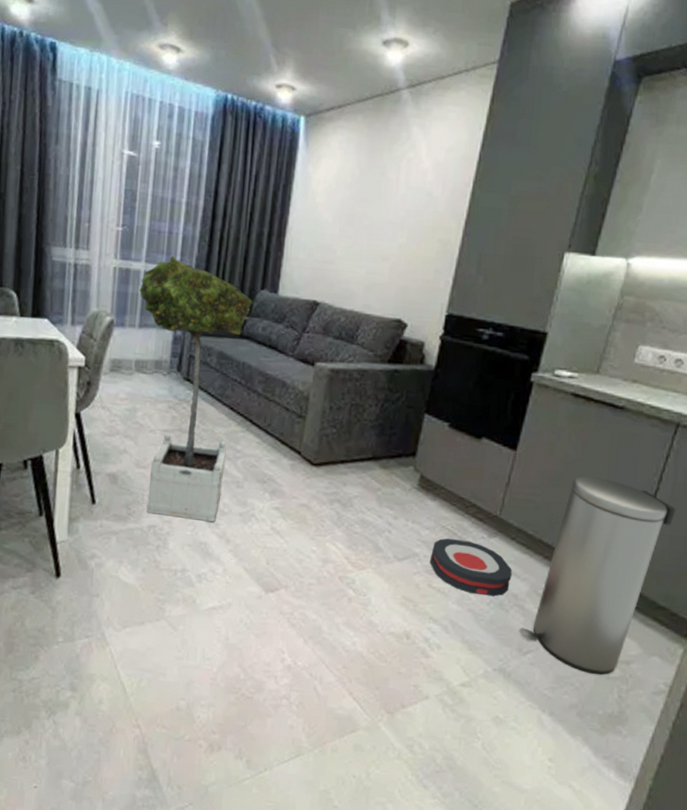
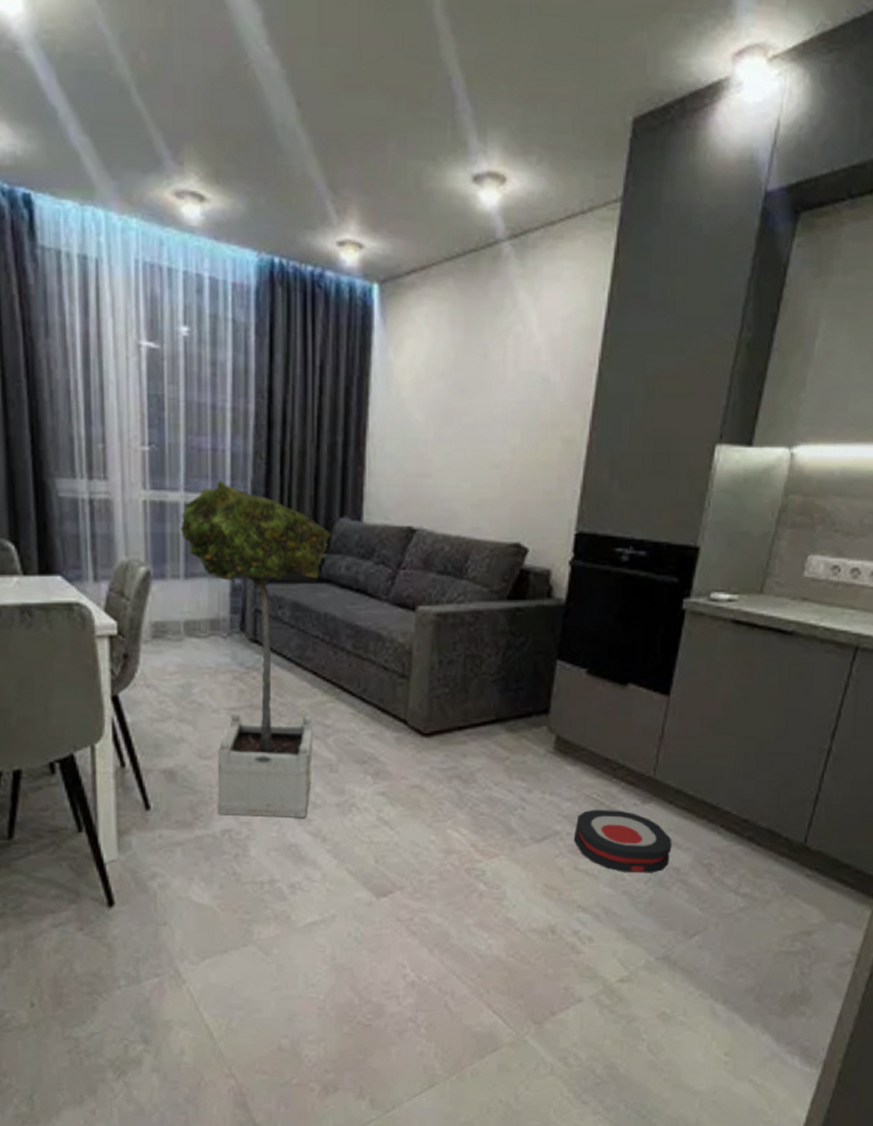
pedal bin: present [519,476,676,675] -> none [683,720,858,950]

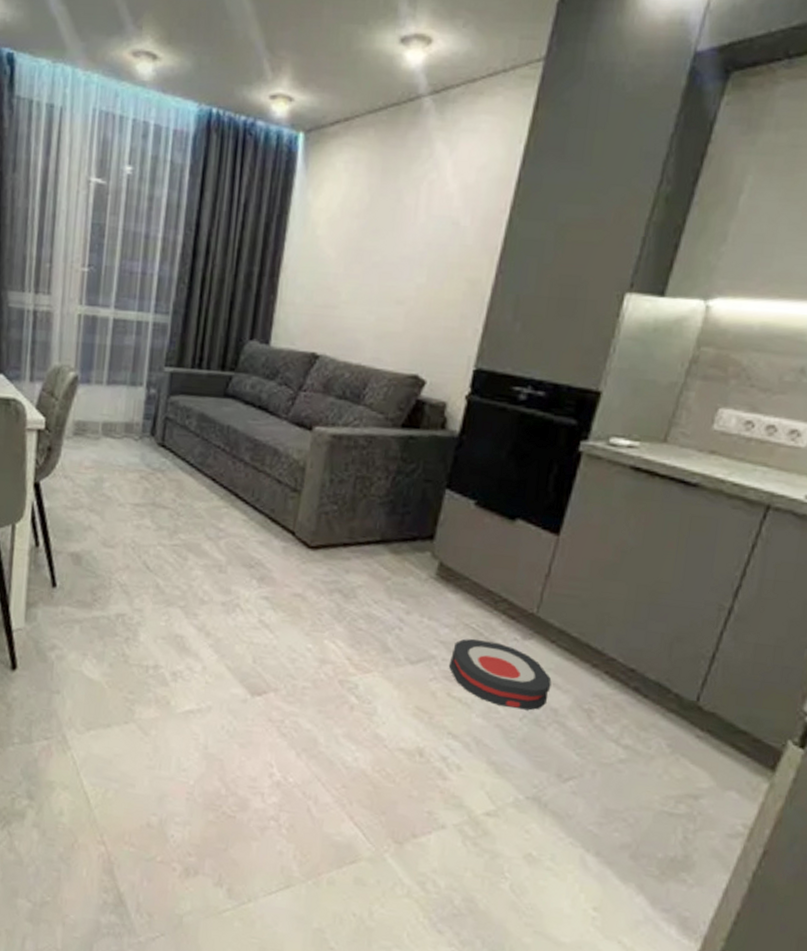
potted tree: present [181,480,331,818] -> none [108,300,240,612]

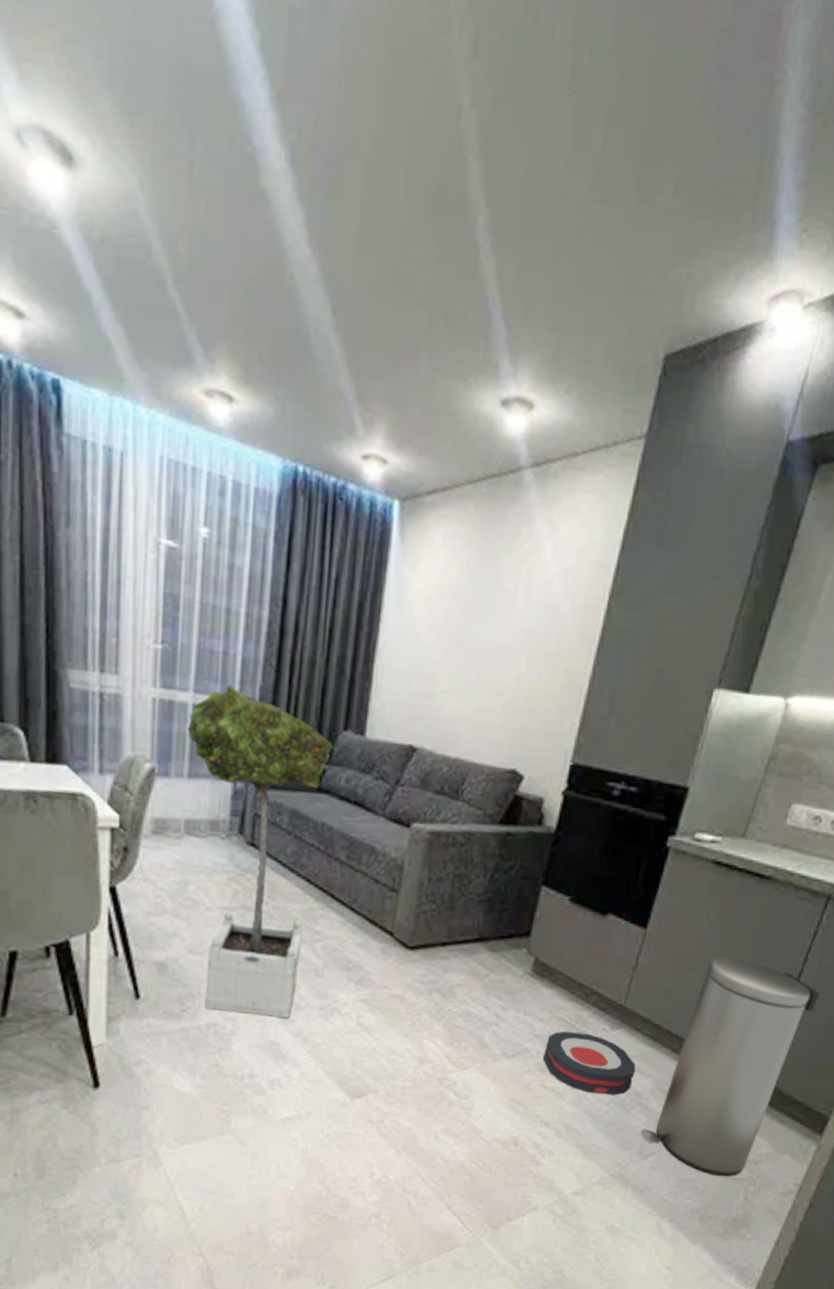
potted tree: none [108,300,240,612] -> present [187,684,334,1018]
pedal bin: none [558,568,764,811] -> present [640,957,821,1176]

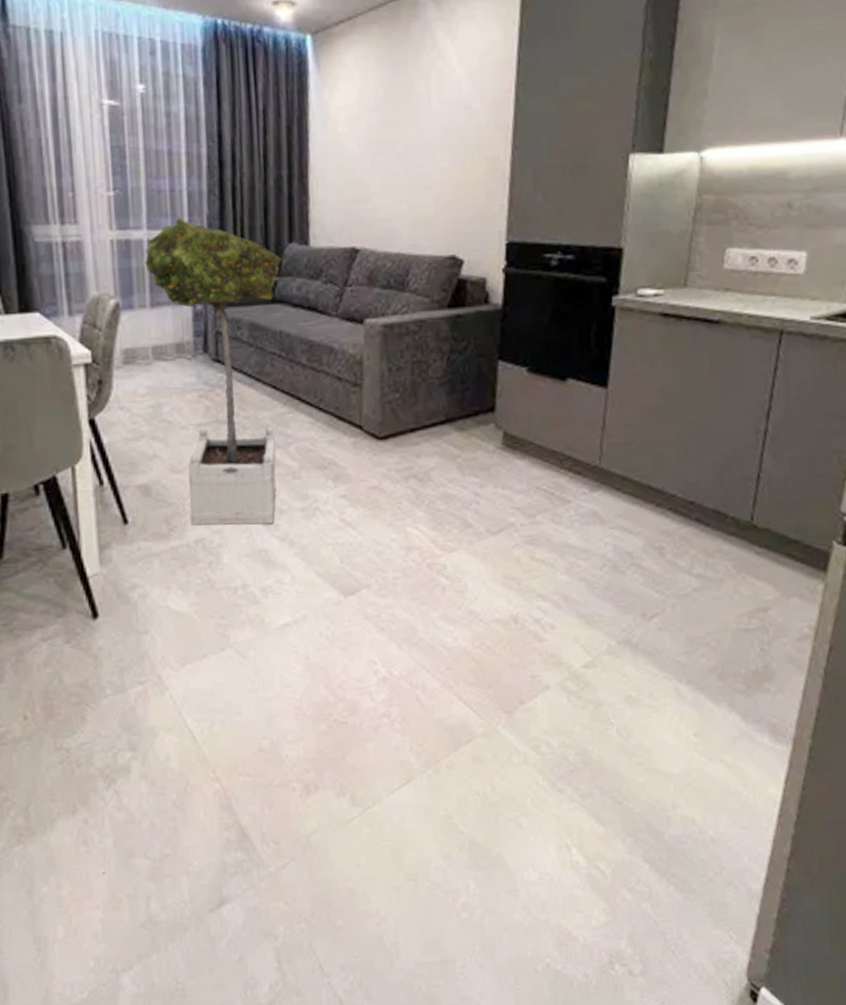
robot vacuum: present [542,1031,636,1096] -> none [527,499,623,560]
pedal bin: present [640,957,821,1176] -> none [640,405,794,629]

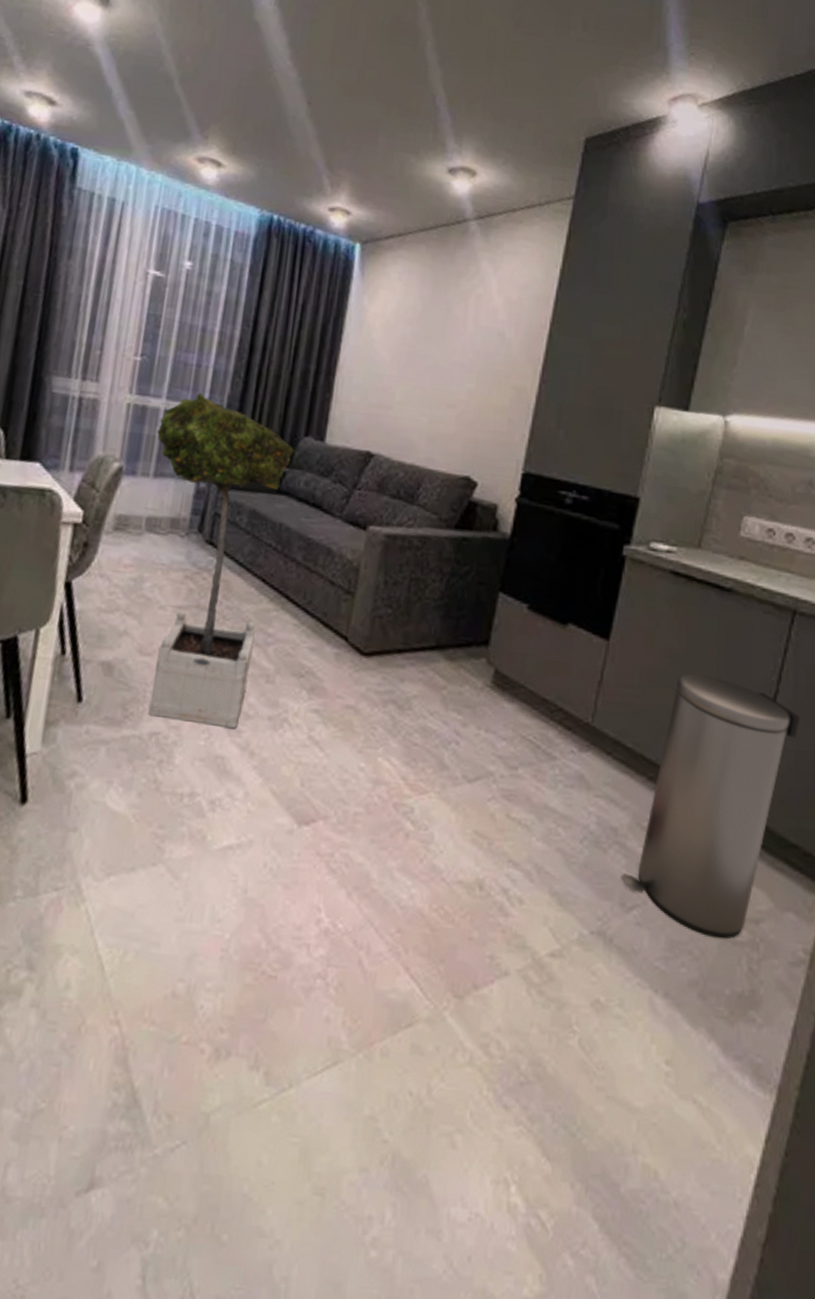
pedal bin: none [640,405,794,629] -> present [621,674,801,939]

